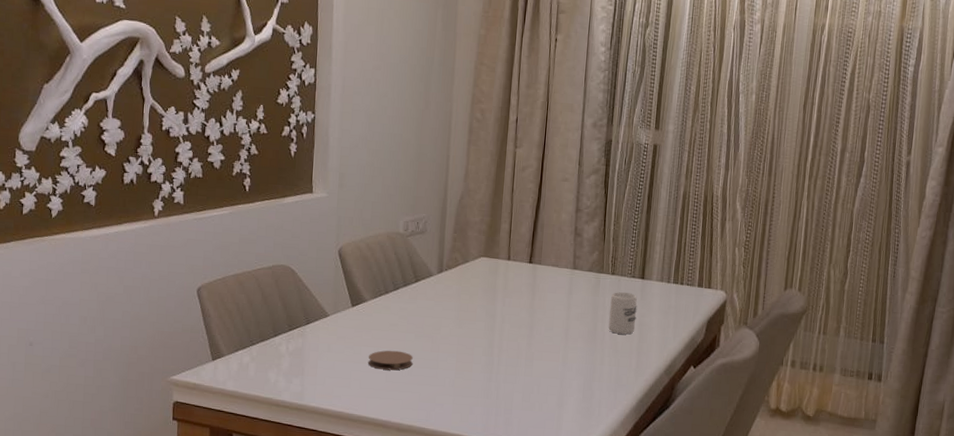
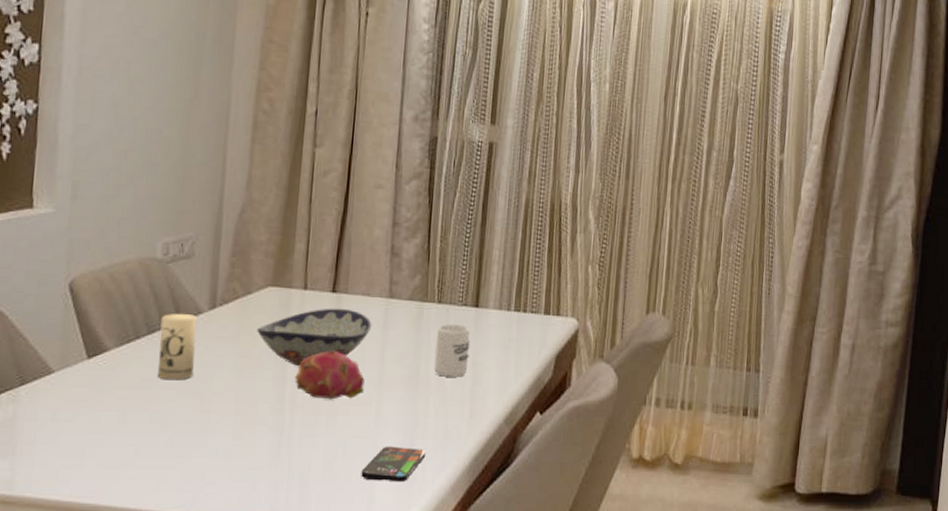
coaster: present [368,350,413,371] -> none [109,414,174,441]
candle: none [401,275,429,326] -> present [158,313,198,381]
decorative bowl: none [473,275,560,321] -> present [257,308,372,367]
fruit: none [501,308,554,347] -> present [295,350,365,400]
smartphone: none [551,385,602,415] -> present [361,446,426,482]

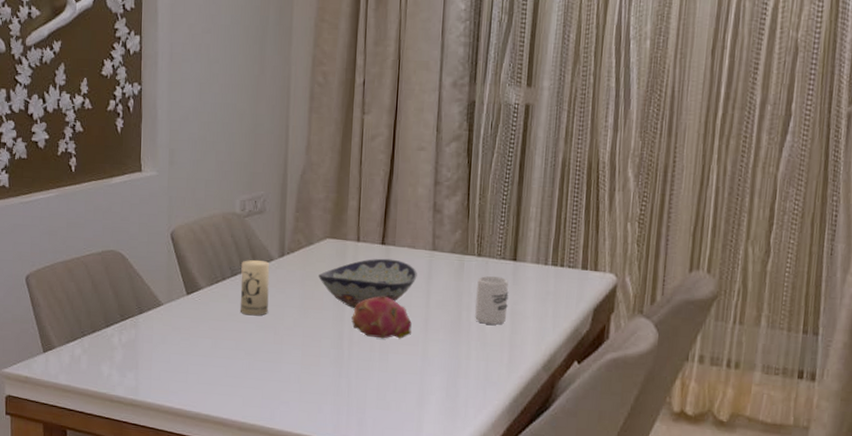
smartphone: present [361,446,426,482] -> none [410,382,469,416]

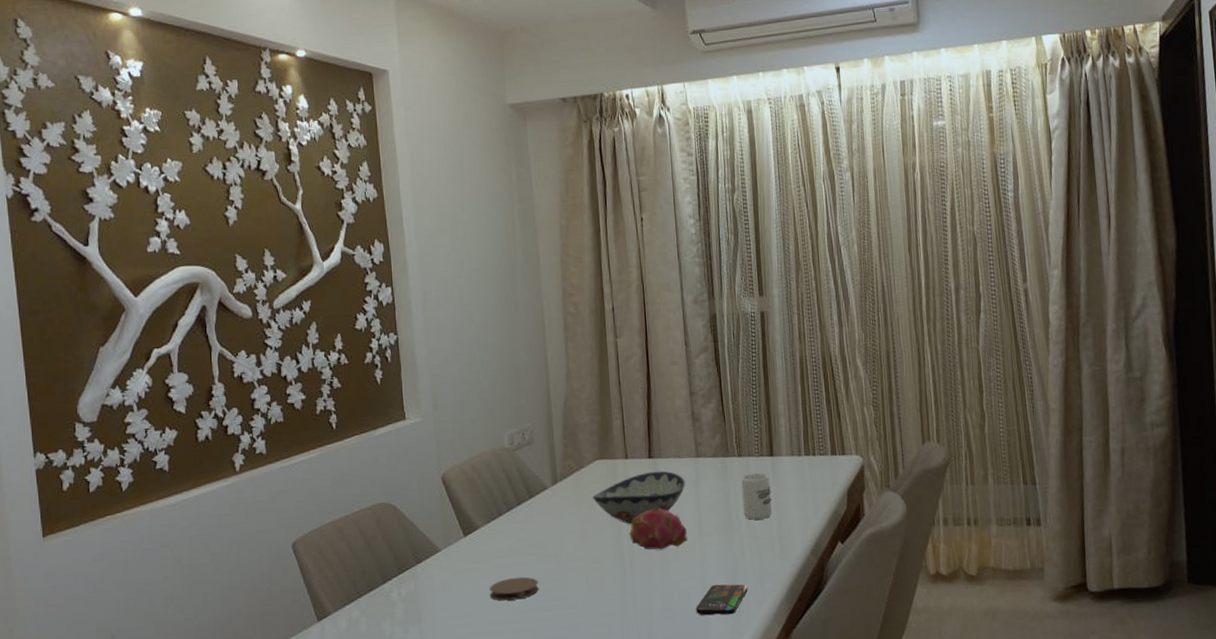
coaster: none [205,342,254,364] -> present [489,576,539,601]
candle: present [240,259,270,316] -> none [516,490,547,548]
smartphone: none [410,382,469,416] -> present [696,584,748,616]

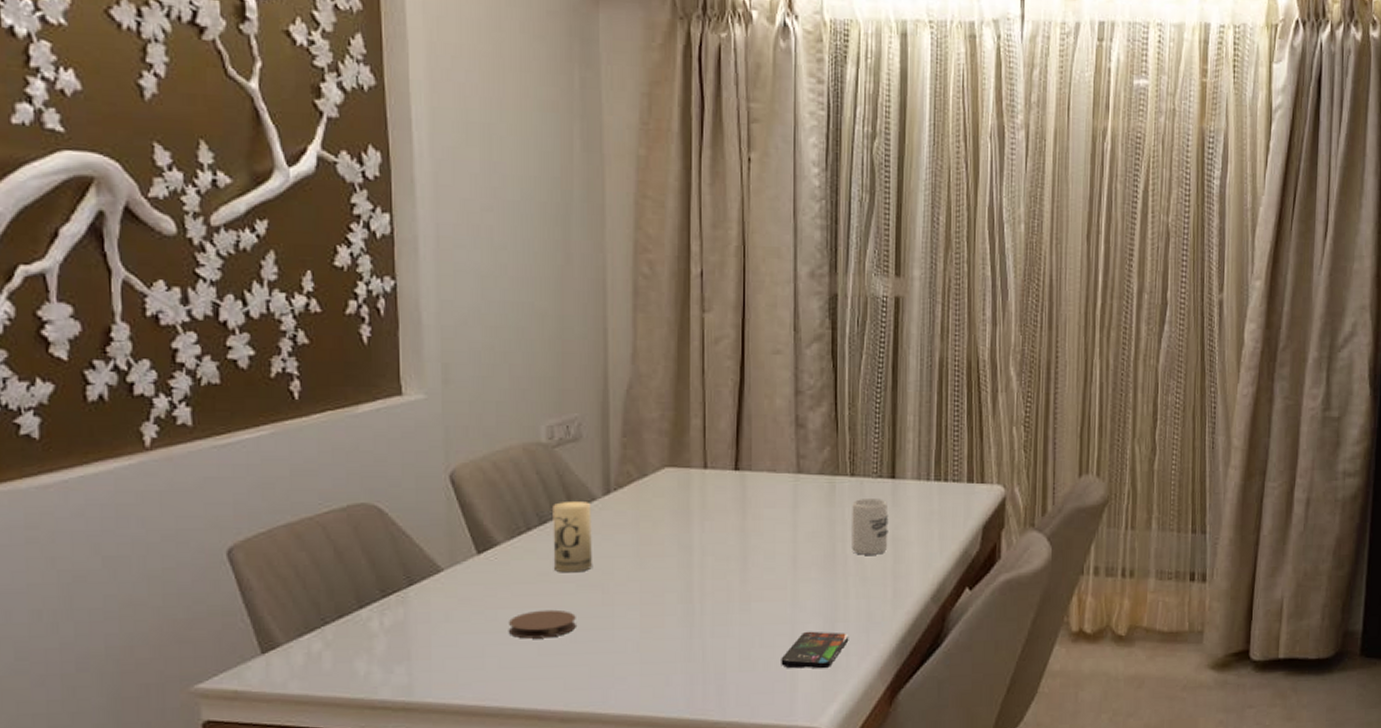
candle: none [516,490,547,548] -> present [553,500,592,573]
decorative bowl: present [593,471,686,525] -> none [657,487,780,552]
fruit: present [629,507,687,550] -> none [702,532,777,585]

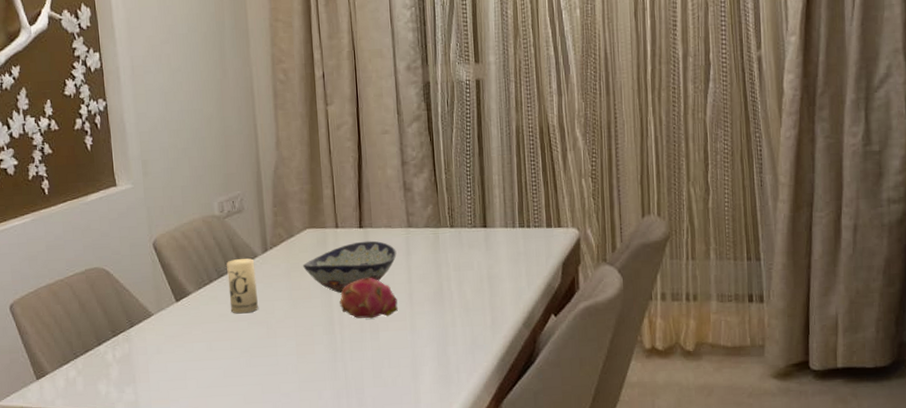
coaster: present [508,609,576,639] -> none [201,342,250,365]
decorative bowl: none [657,487,780,552] -> present [303,240,397,294]
fruit: none [702,532,777,585] -> present [340,277,398,319]
smartphone: present [781,631,849,669] -> none [406,353,459,384]
cup: present [852,499,889,555] -> none [453,245,484,291]

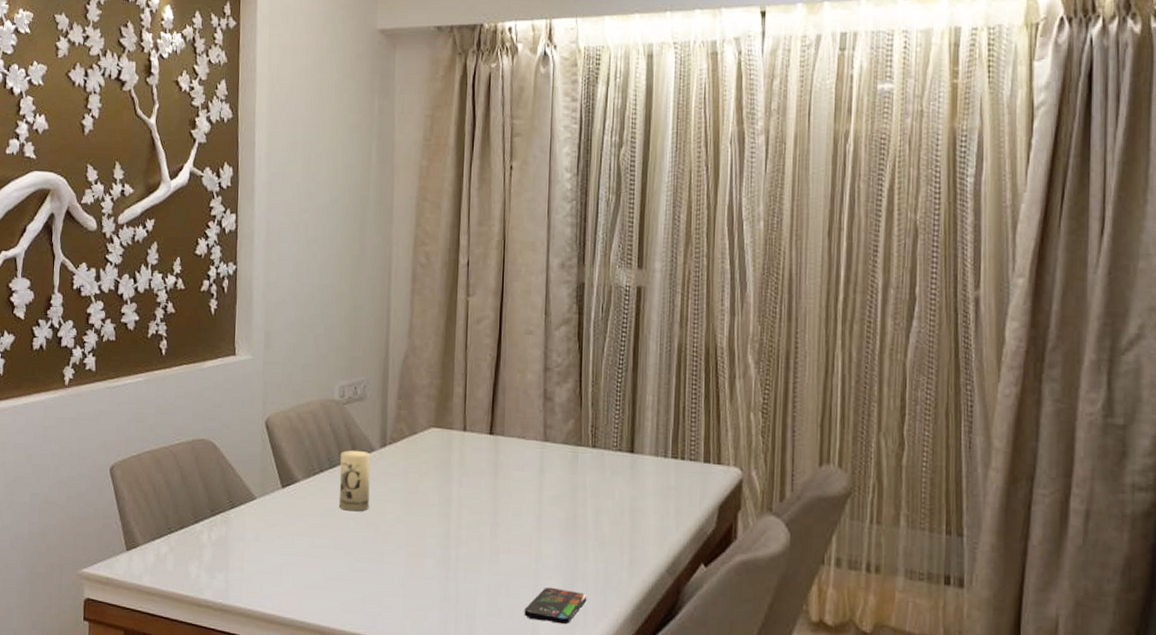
decorative bowl: present [303,240,397,294] -> none [423,449,528,505]
fruit: present [340,277,398,319] -> none [459,490,524,538]
smartphone: none [406,353,459,384] -> present [524,587,587,625]

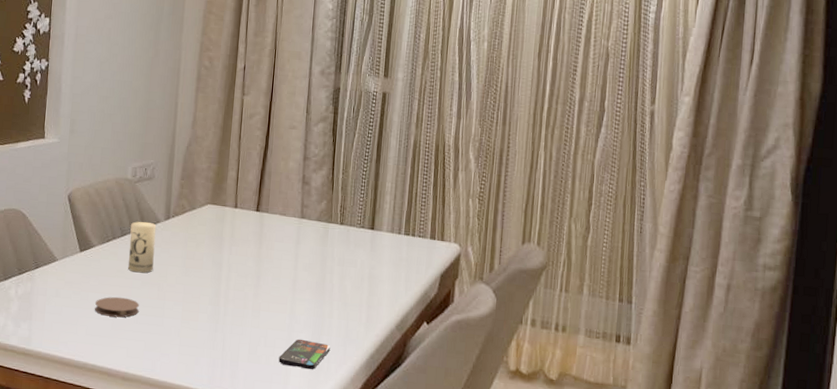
coaster: none [301,540,354,565] -> present [95,296,139,318]

